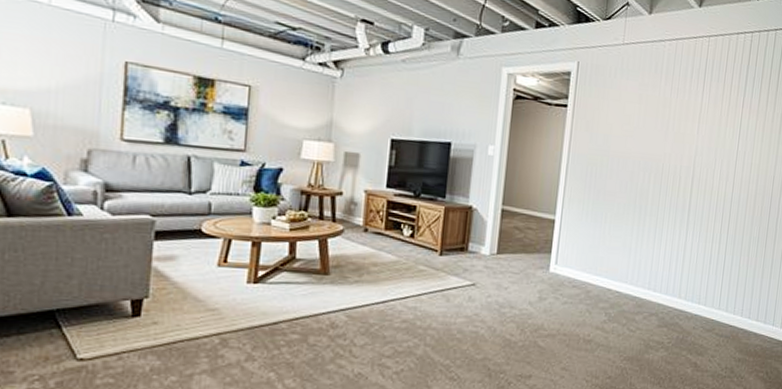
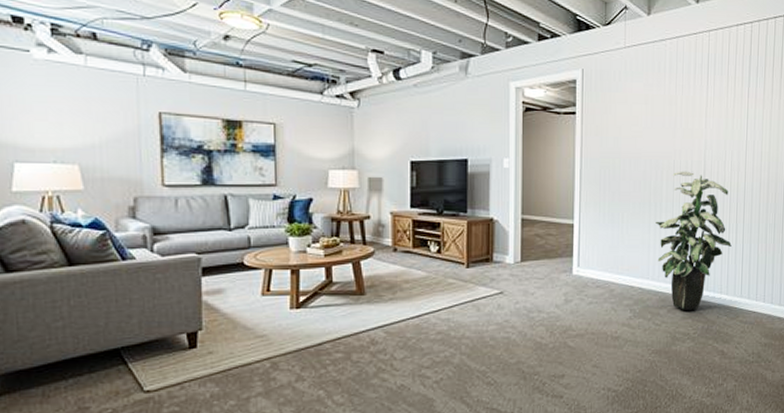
indoor plant: none [637,175,715,320] -> present [656,171,732,311]

